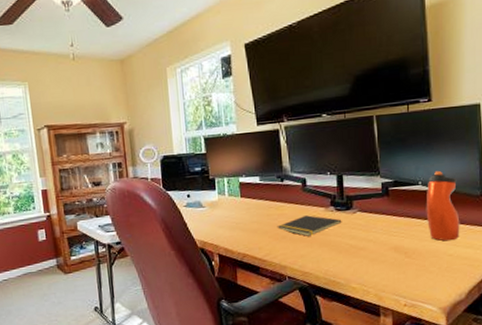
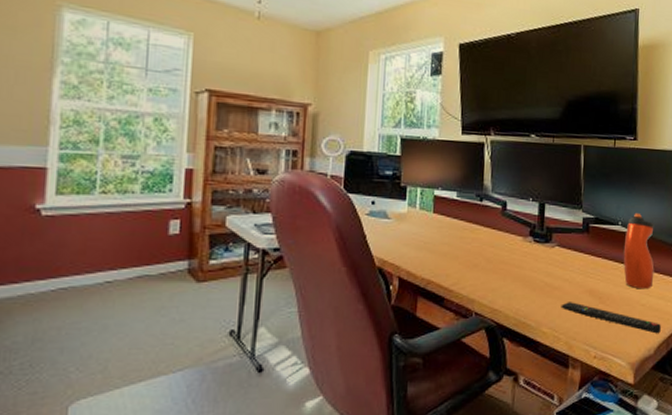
notepad: present [277,215,342,236] -> none [469,243,540,267]
remote control: none [367,259,471,280] -> present [561,302,661,334]

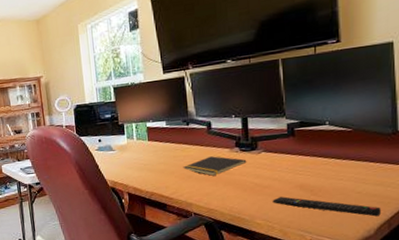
notepad: none [469,243,540,267] -> present [183,156,247,176]
water bottle: present [623,212,655,290] -> none [333,110,370,179]

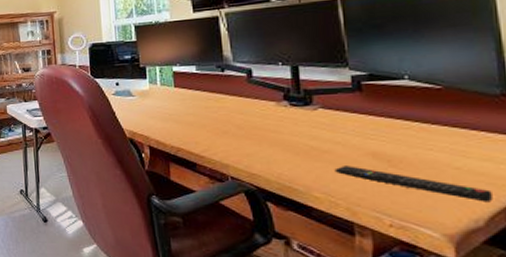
notepad: present [183,156,247,176] -> none [216,109,299,133]

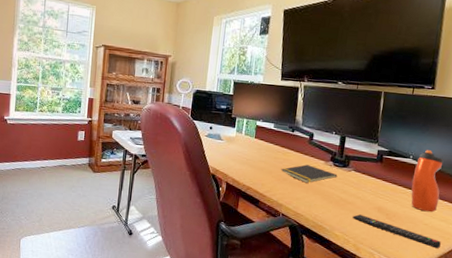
notepad: none [216,109,299,133] -> present [281,164,338,183]
water bottle: none [416,62,471,150] -> present [411,149,444,212]

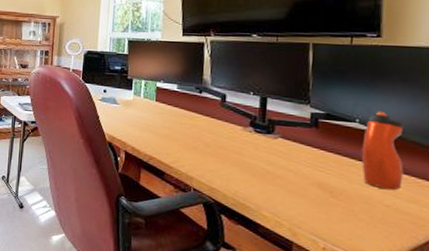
notepad: present [281,164,338,183] -> none [188,131,261,153]
remote control: present [352,214,441,249] -> none [284,191,413,239]

